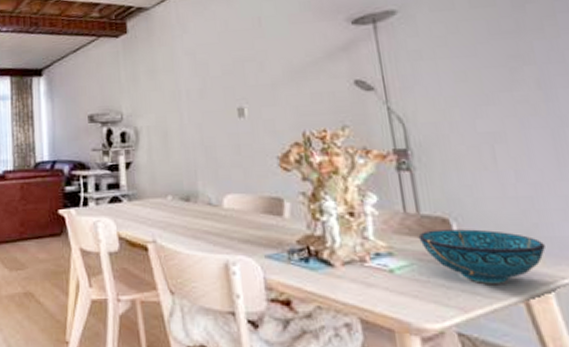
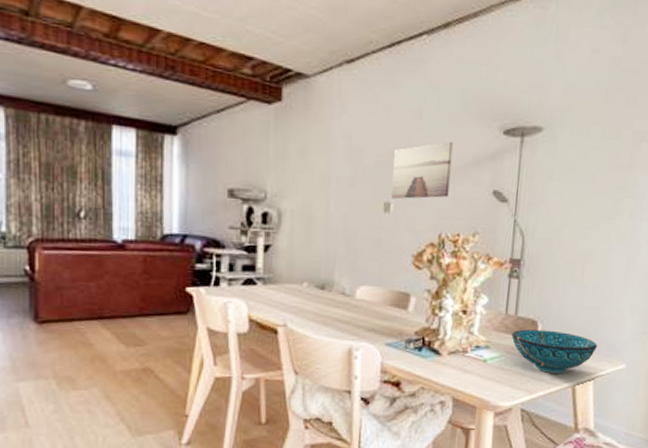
wall art: none [239,40,305,104] -> present [391,141,453,199]

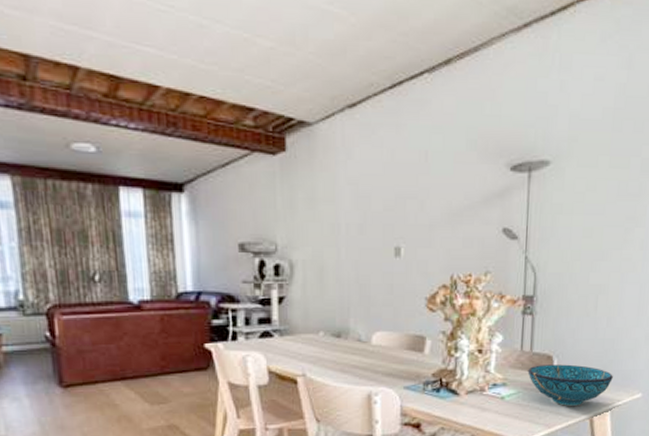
wall art: present [391,141,453,199] -> none [401,181,460,244]

